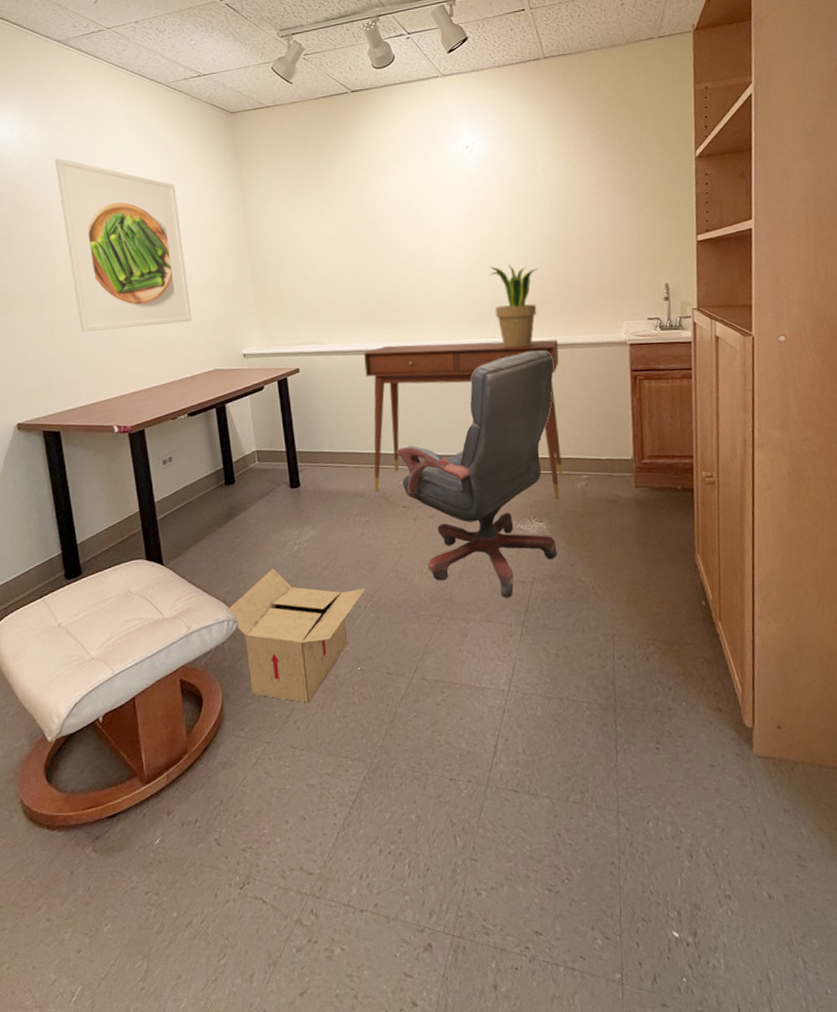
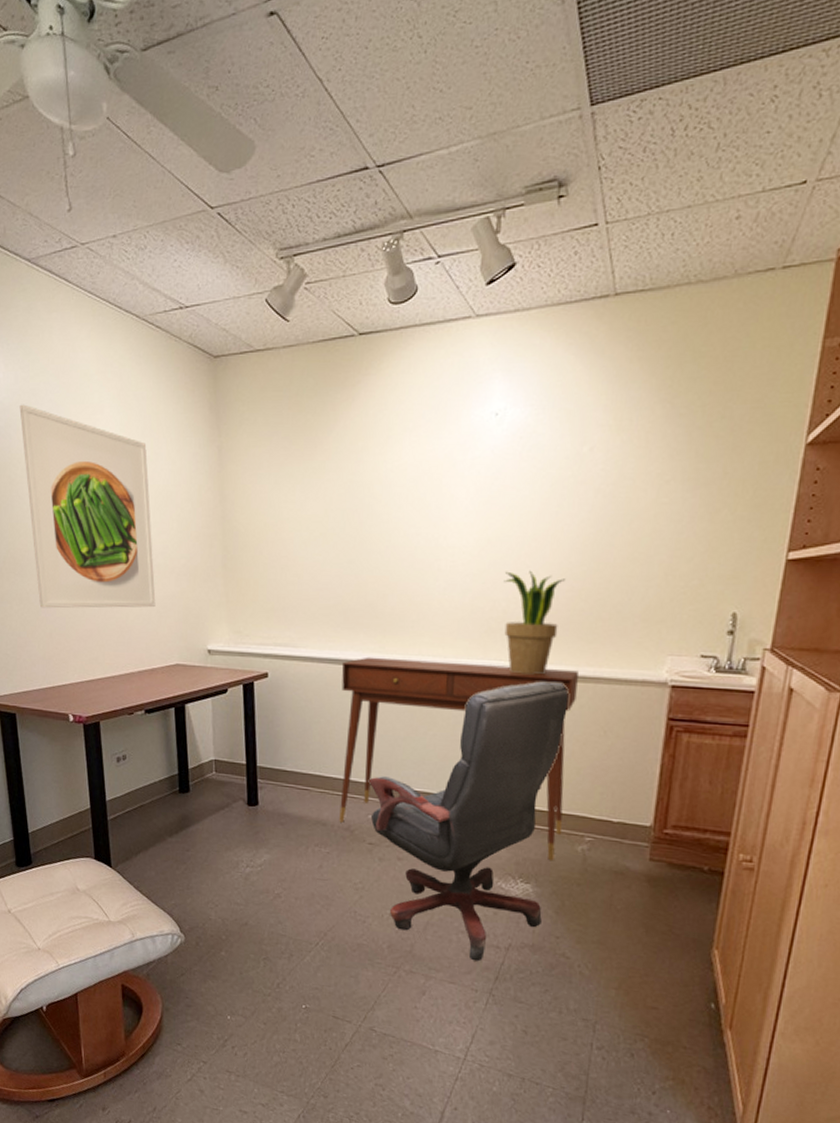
cardboard box: present [227,568,367,703] -> none [172,887,320,1032]

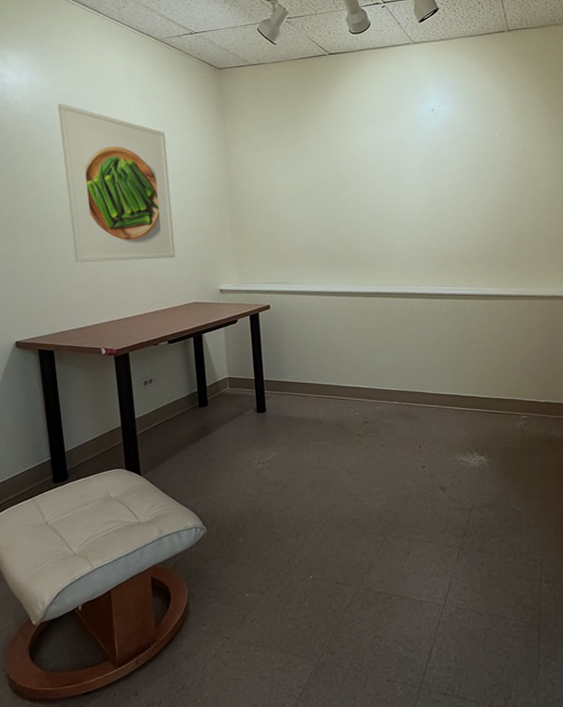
desk: present [339,657,578,861] -> none [329,288,506,437]
office chair: present [369,681,569,962] -> none [355,300,500,522]
potted plant: present [503,570,565,675] -> none [447,219,491,296]

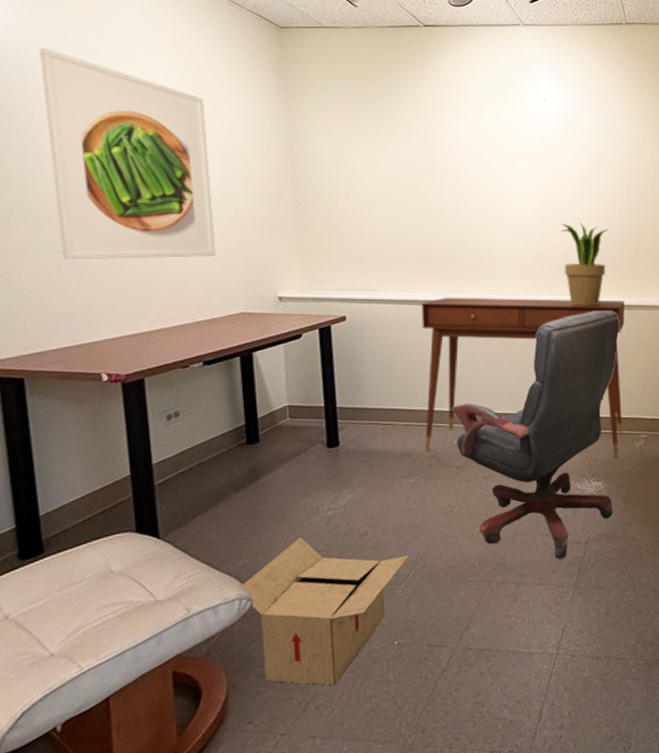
cardboard box: none [195,483,321,605] -> present [239,537,410,686]
desk: none [329,288,506,437] -> present [422,297,625,459]
office chair: none [355,300,500,522] -> present [453,310,619,560]
potted plant: none [447,219,491,296] -> present [560,222,608,306]

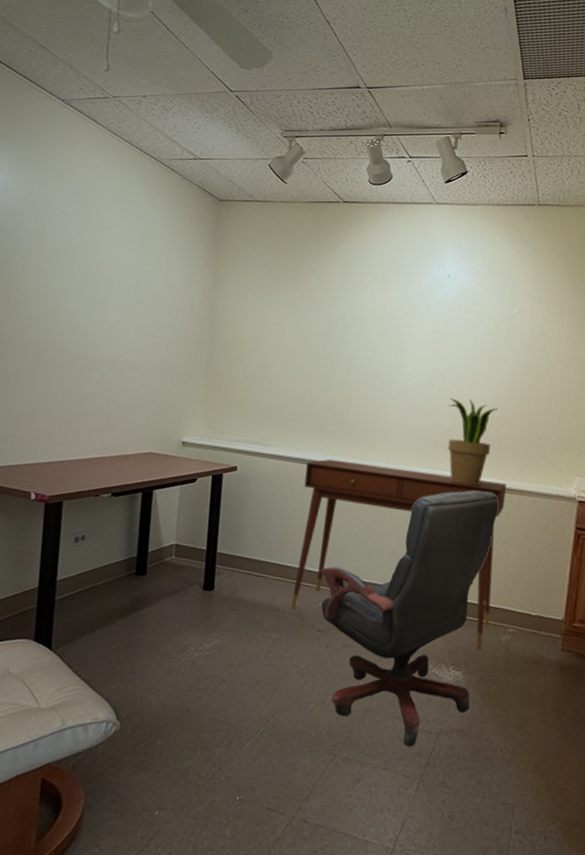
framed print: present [39,47,216,260] -> none [18,211,149,400]
cardboard box: present [239,537,410,686] -> none [109,672,263,828]

